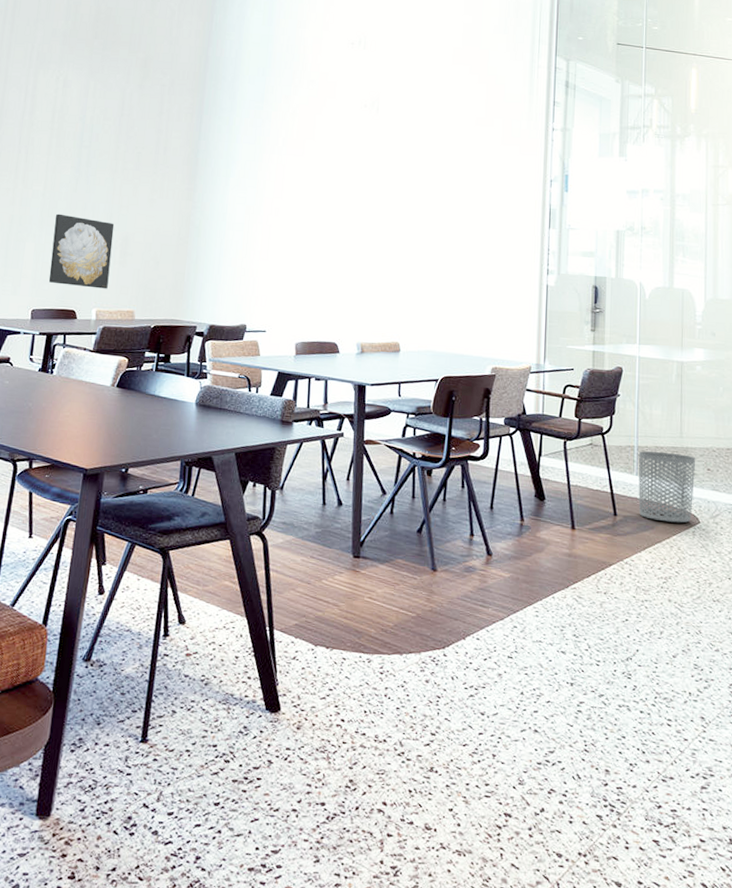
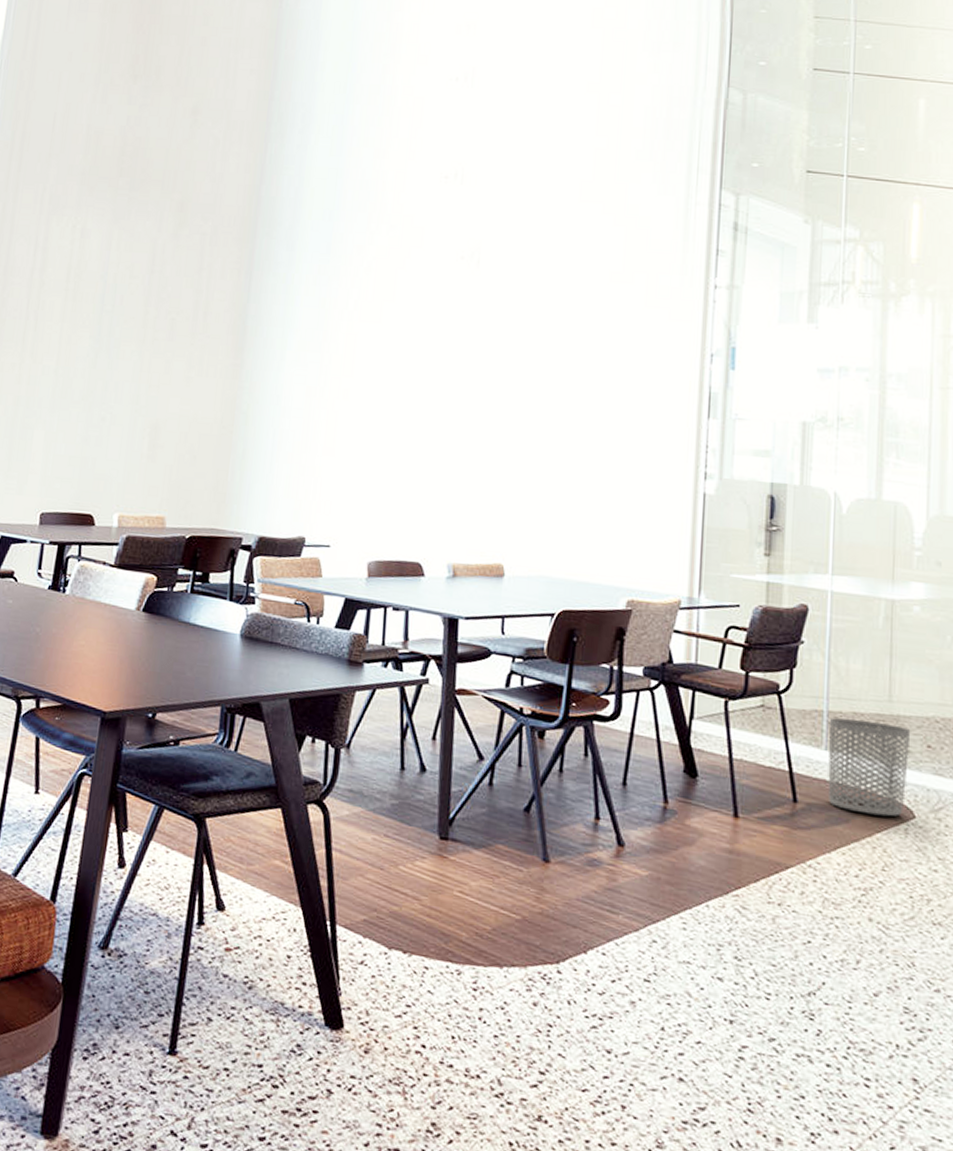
wall art: present [48,213,115,289] -> none [61,394,142,489]

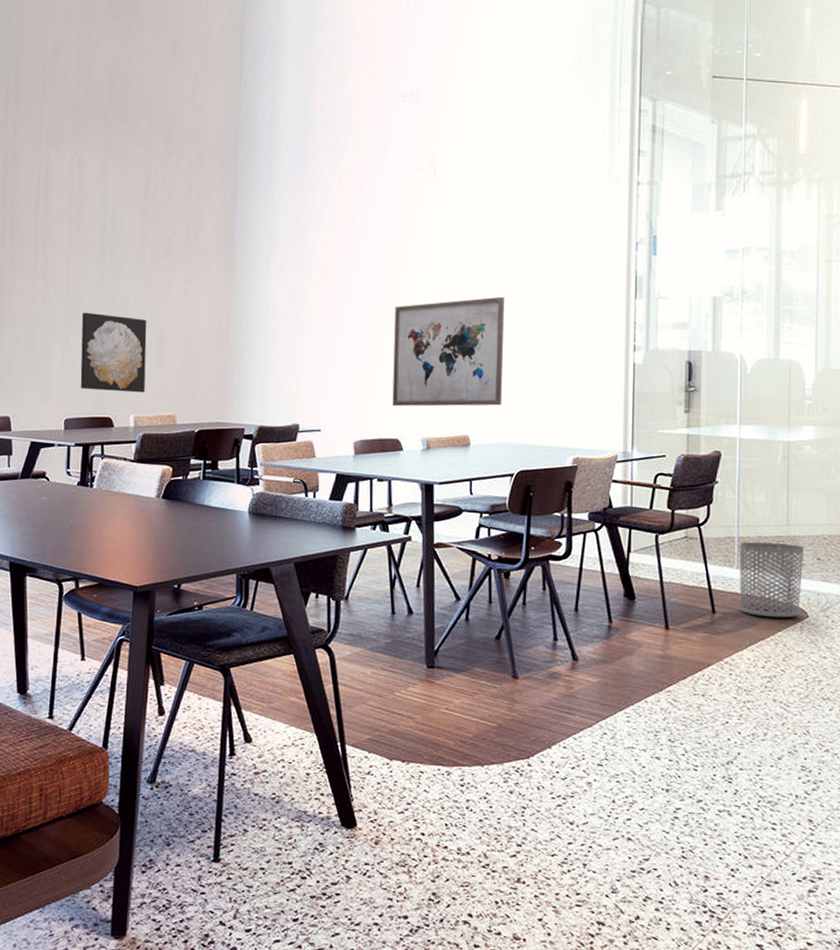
wall art: none [61,394,142,489] -> present [80,312,147,393]
wall art: none [415,406,554,532] -> present [392,296,505,407]

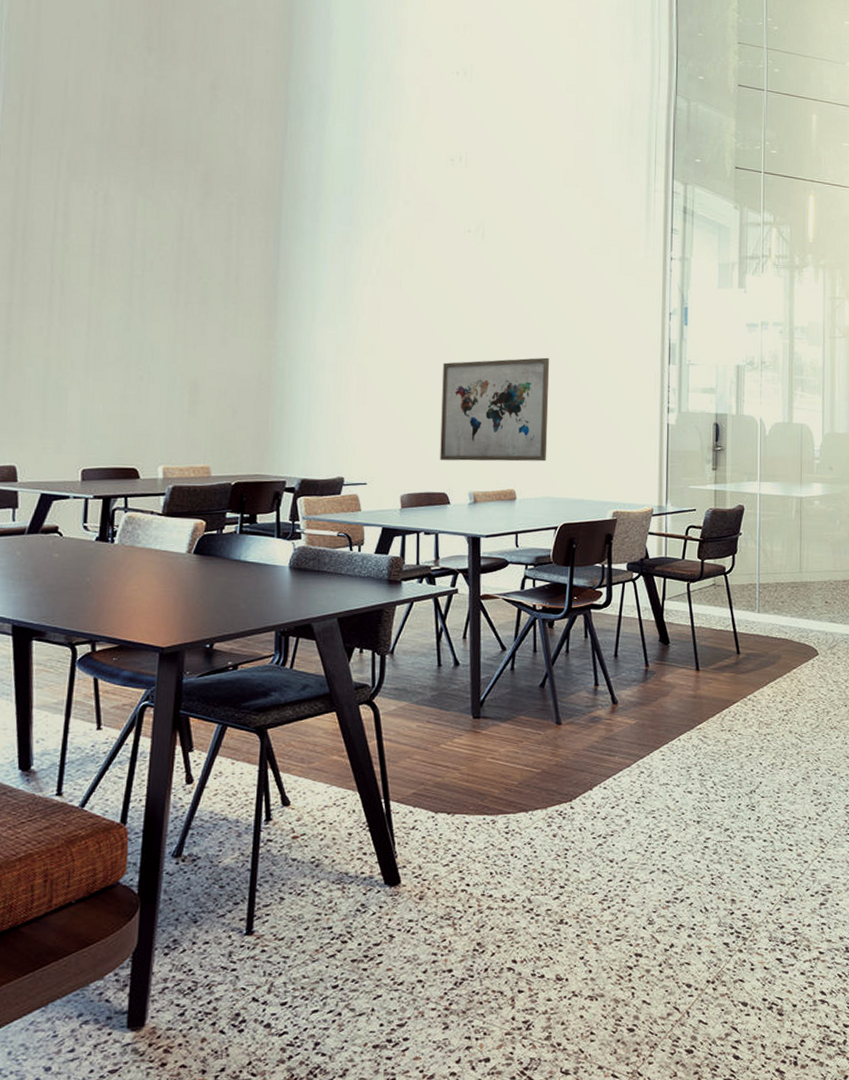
wall art: present [80,312,147,393] -> none [101,356,180,443]
waste bin: present [739,541,805,618] -> none [760,587,815,656]

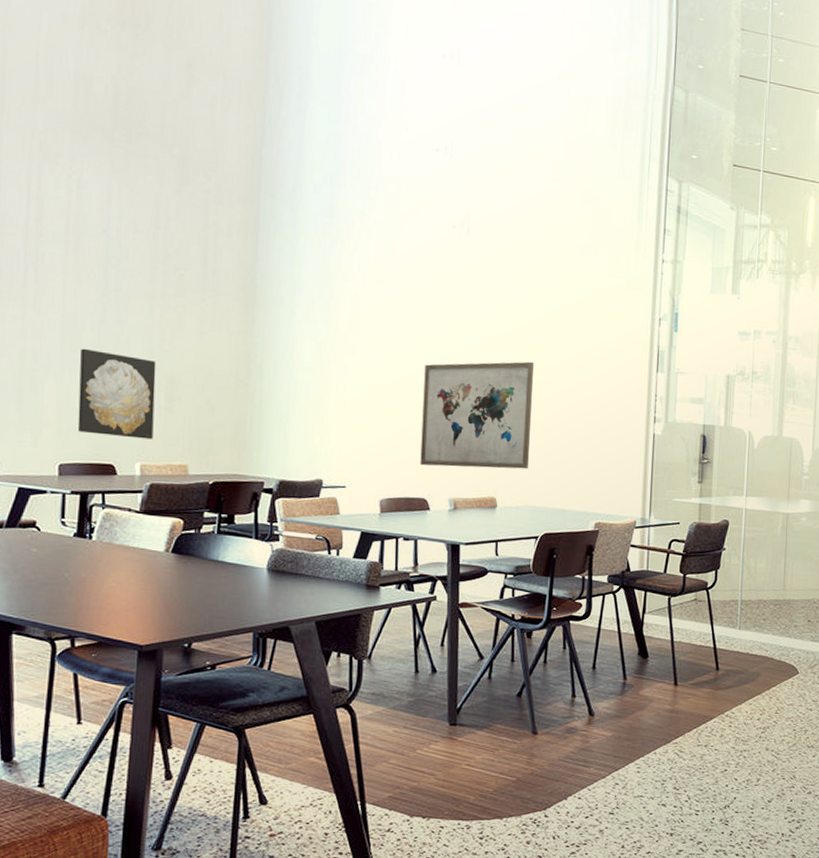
wall art: none [101,356,180,443] -> present [77,348,156,440]

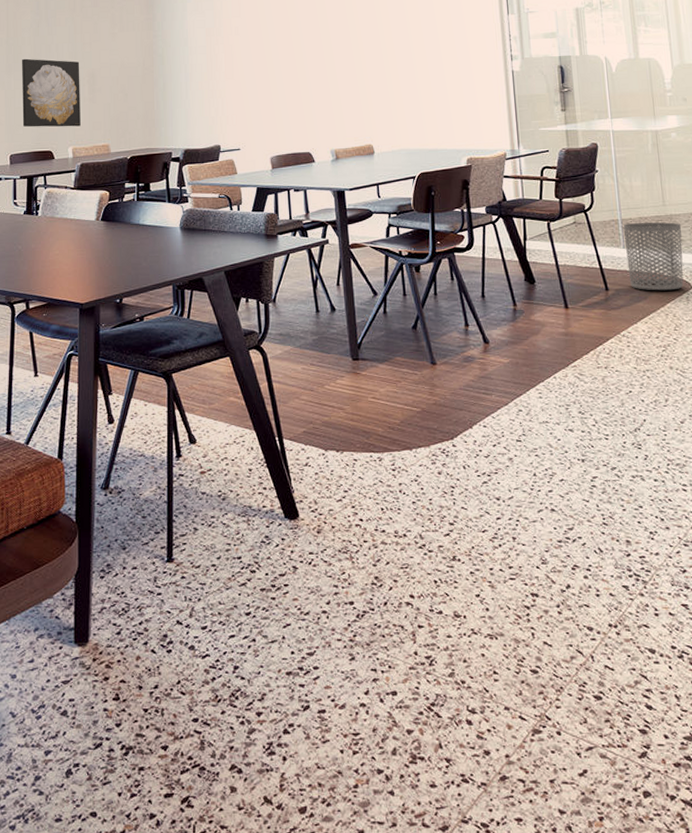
wall art: present [420,361,535,469] -> none [298,20,399,124]
waste bin: none [740,604,798,675] -> present [623,222,684,291]

